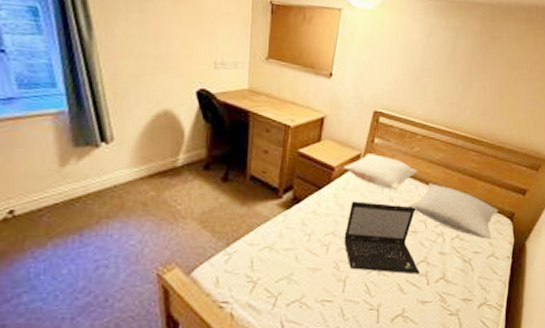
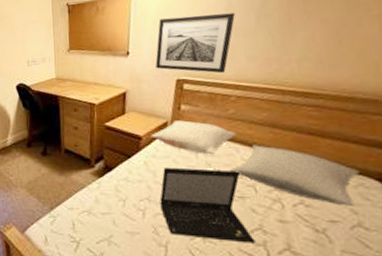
wall art: none [356,44,430,111] -> present [155,13,235,74]

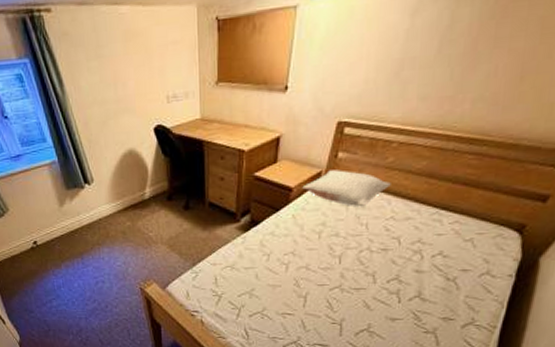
wall art: present [155,13,235,74] -> none [316,37,415,115]
laptop: present [160,167,255,243] -> none [304,221,390,292]
pillow: present [229,145,360,206] -> none [377,196,502,256]

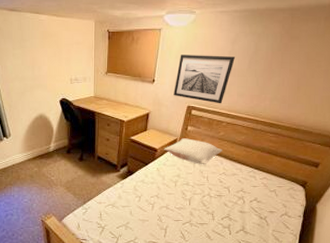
wall art: none [316,37,415,115] -> present [173,55,235,104]

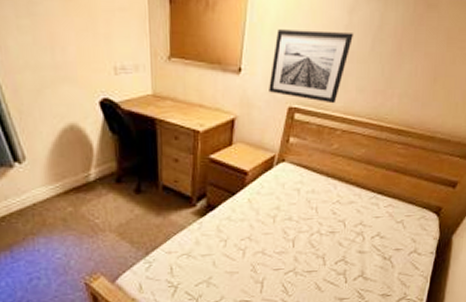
pillow: present [164,138,222,165] -> none [257,154,336,192]

